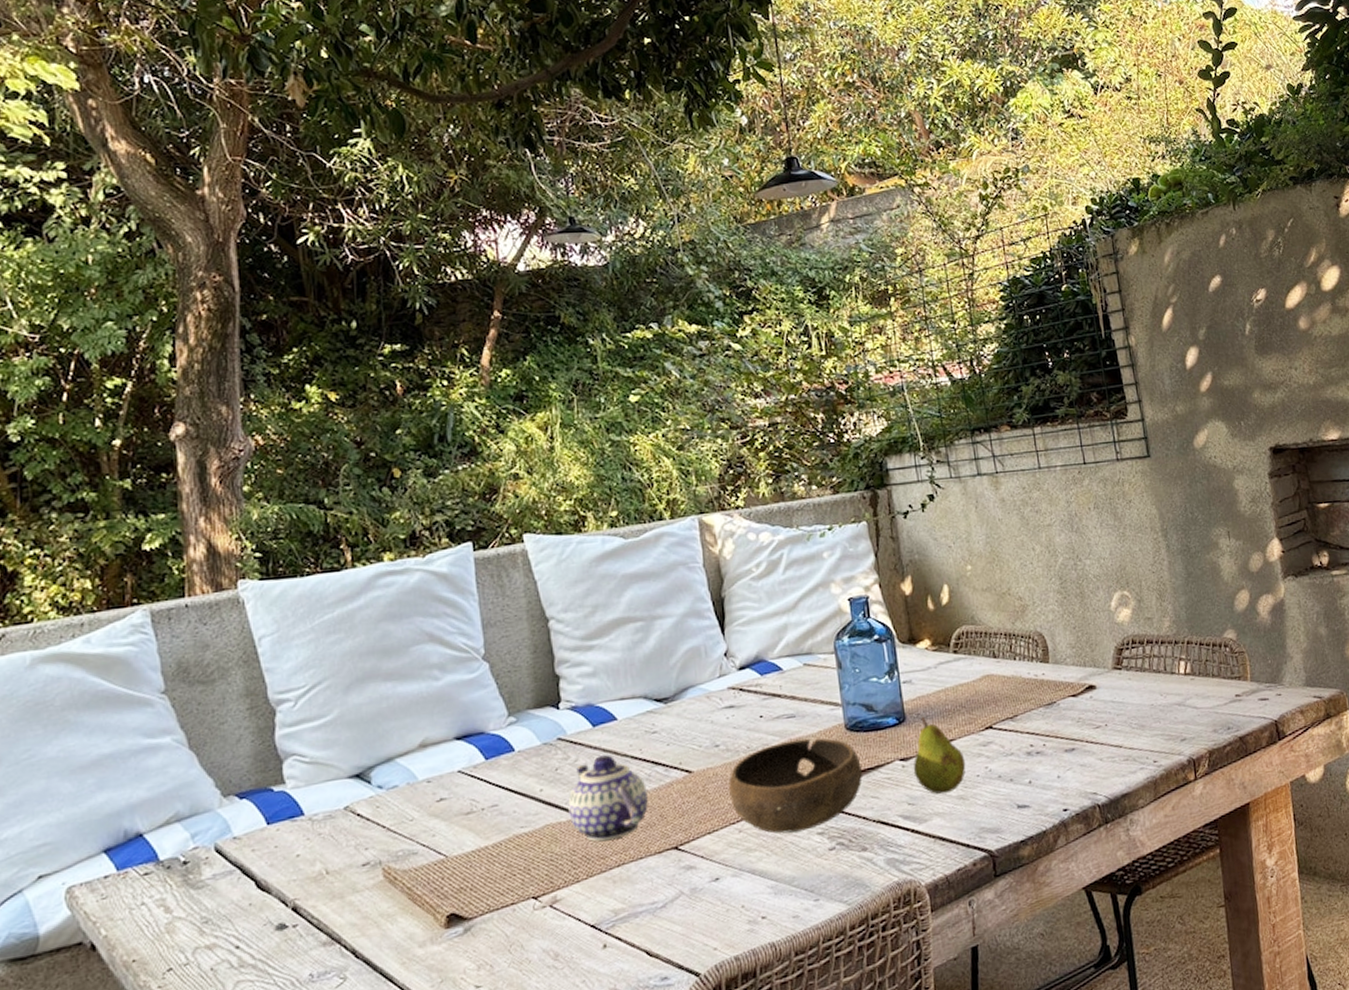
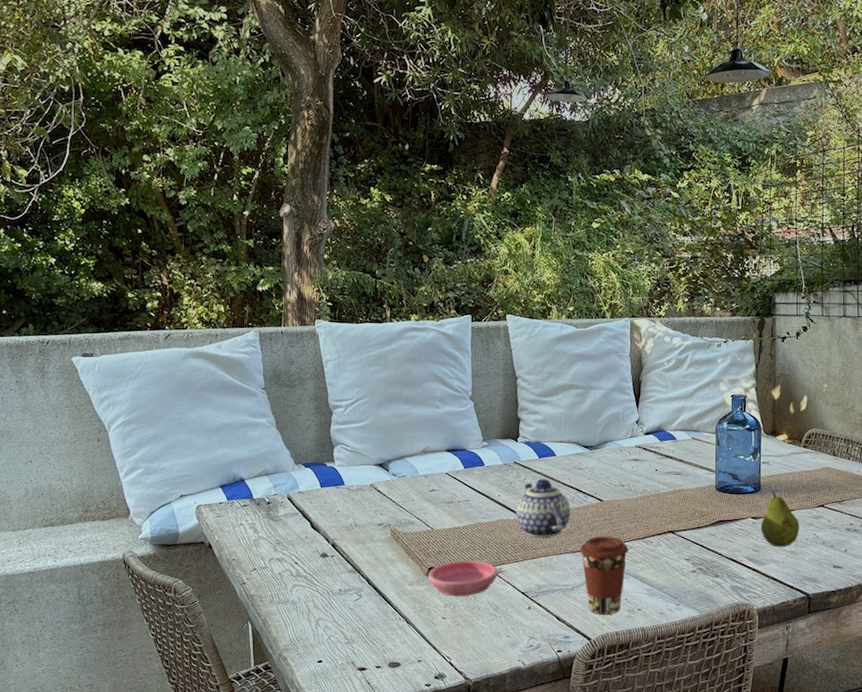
saucer: none [447,890,552,952] -> present [428,560,498,597]
coffee cup: none [667,819,738,937] -> present [579,536,629,615]
bowl: present [728,738,862,834] -> none [627,491,723,555]

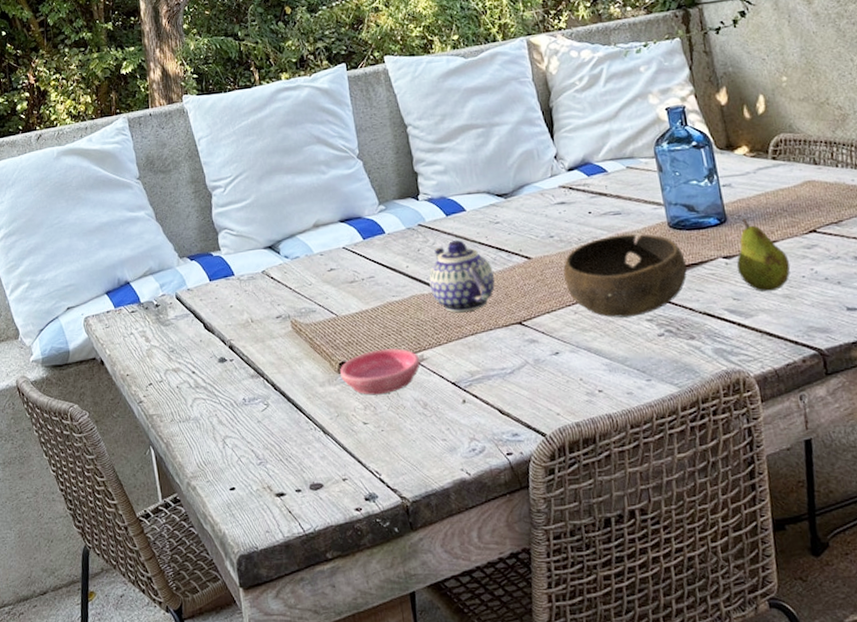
coffee cup: present [579,536,629,615] -> none [512,301,576,403]
bowl: none [627,491,723,555] -> present [563,233,687,318]

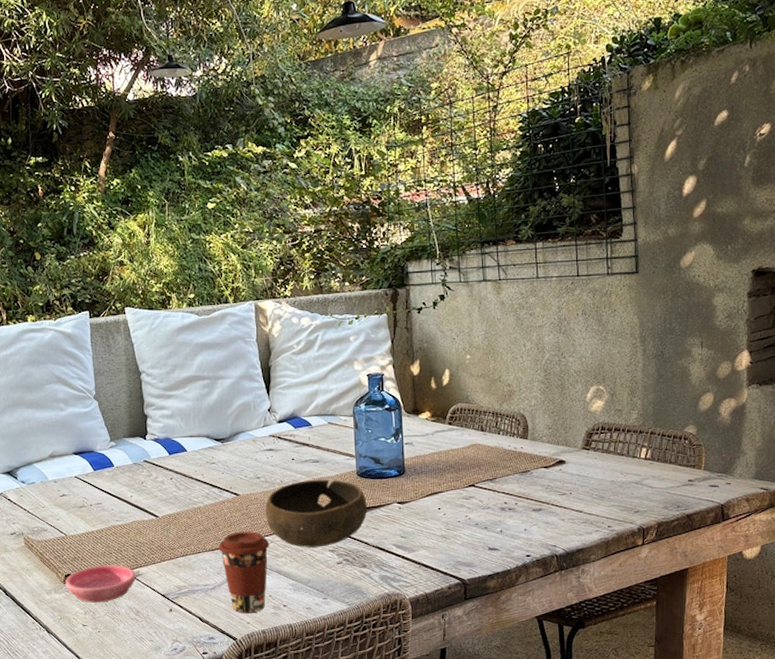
teapot: present [429,240,495,313] -> none [149,476,206,538]
coffee cup: none [512,301,576,403] -> present [218,531,270,614]
fruit: present [736,217,791,292] -> none [407,471,450,533]

